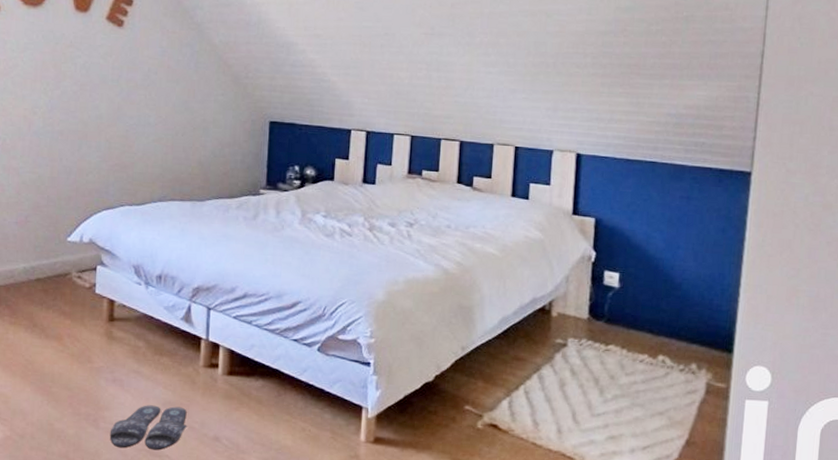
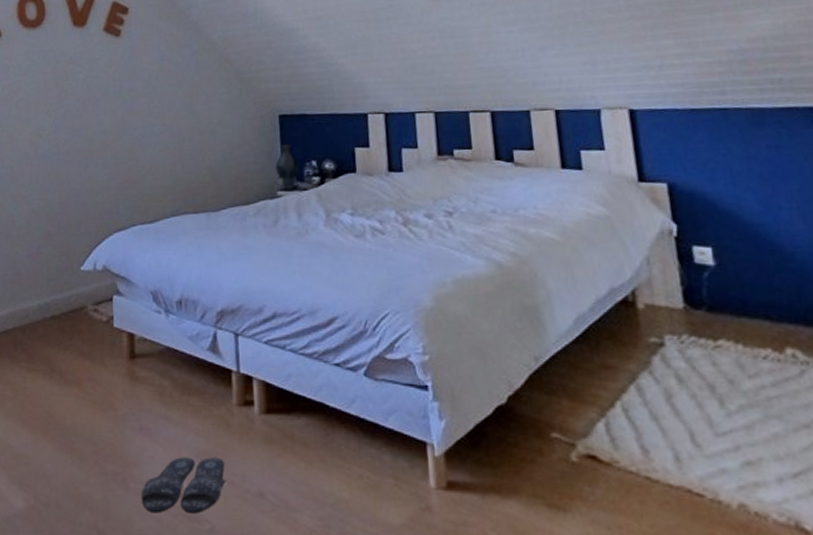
vase: none [260,149,283,191] -> present [275,145,300,192]

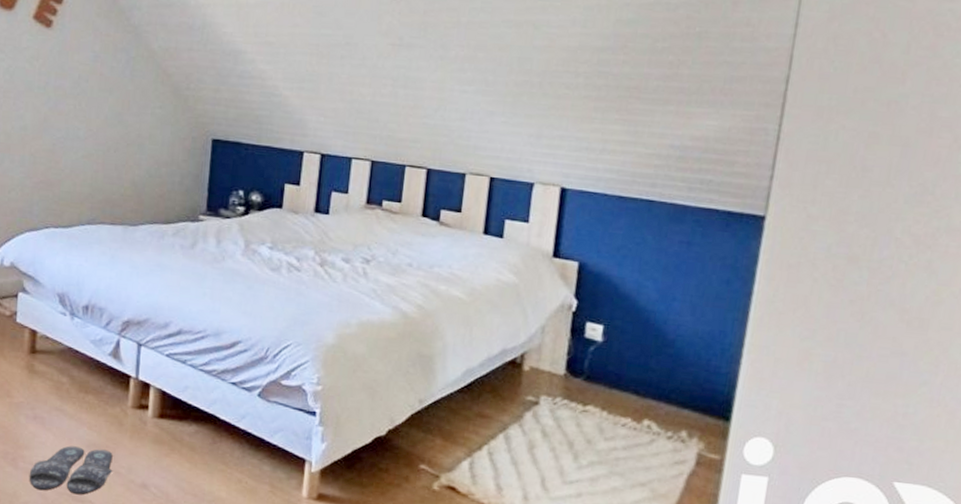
vase: present [275,145,300,192] -> none [200,170,226,217]

